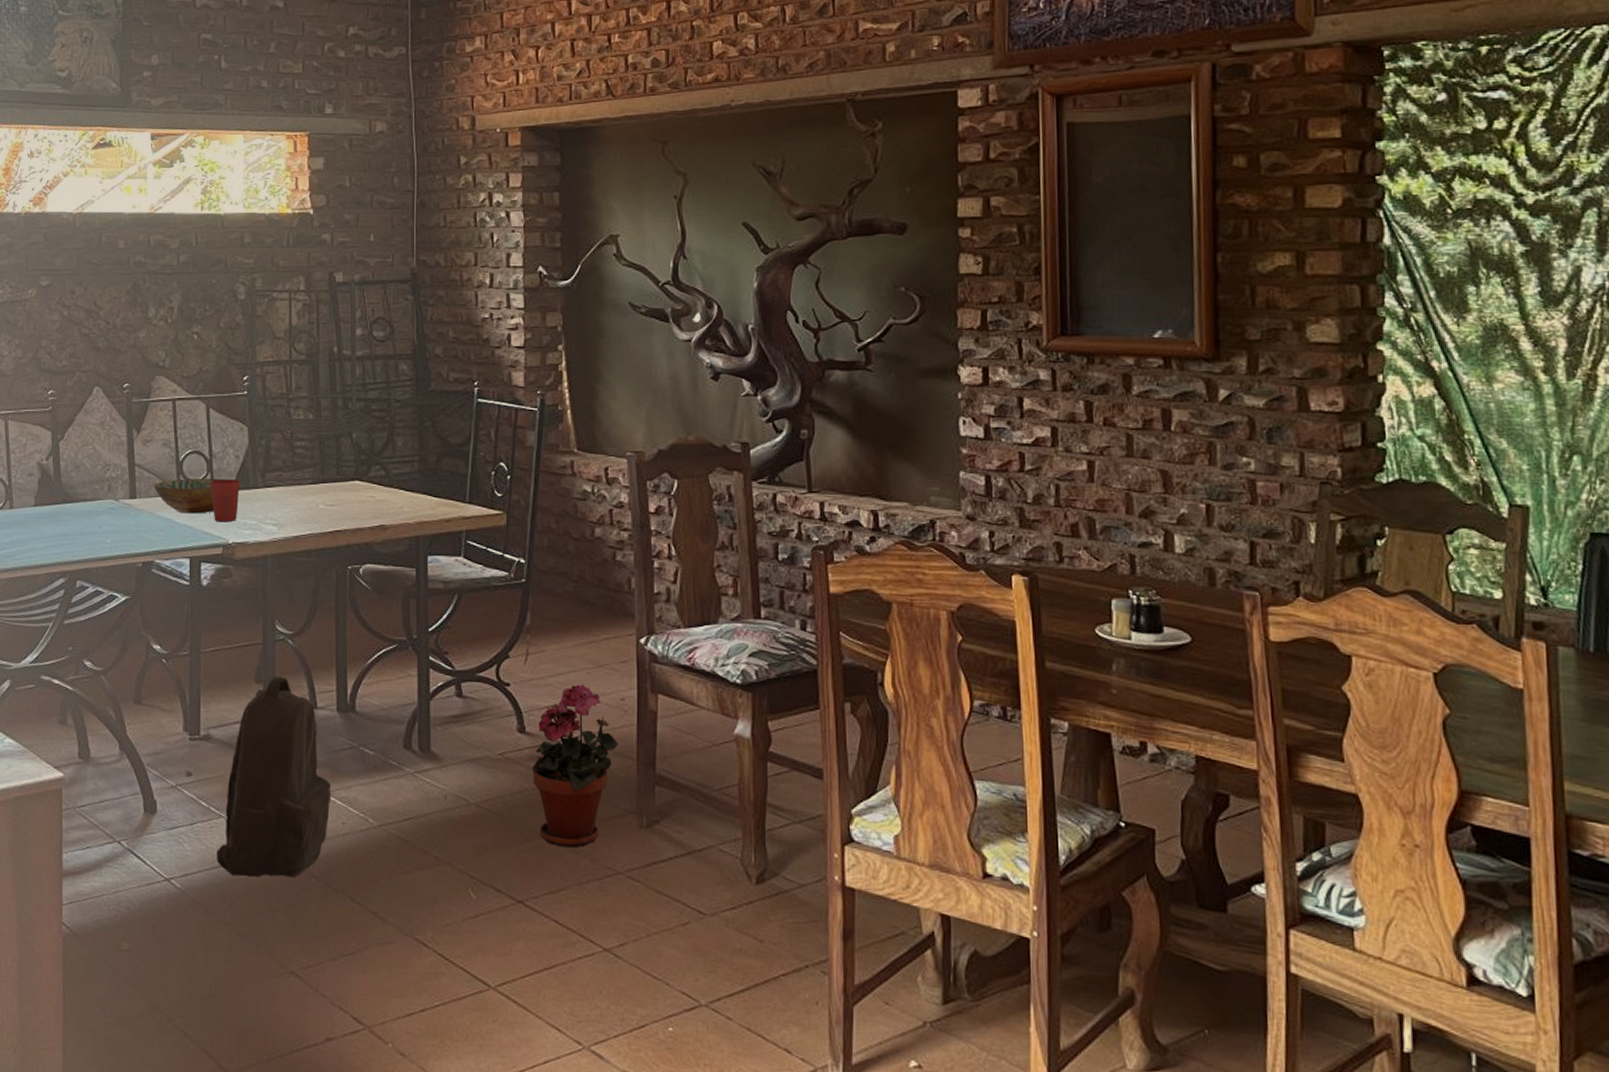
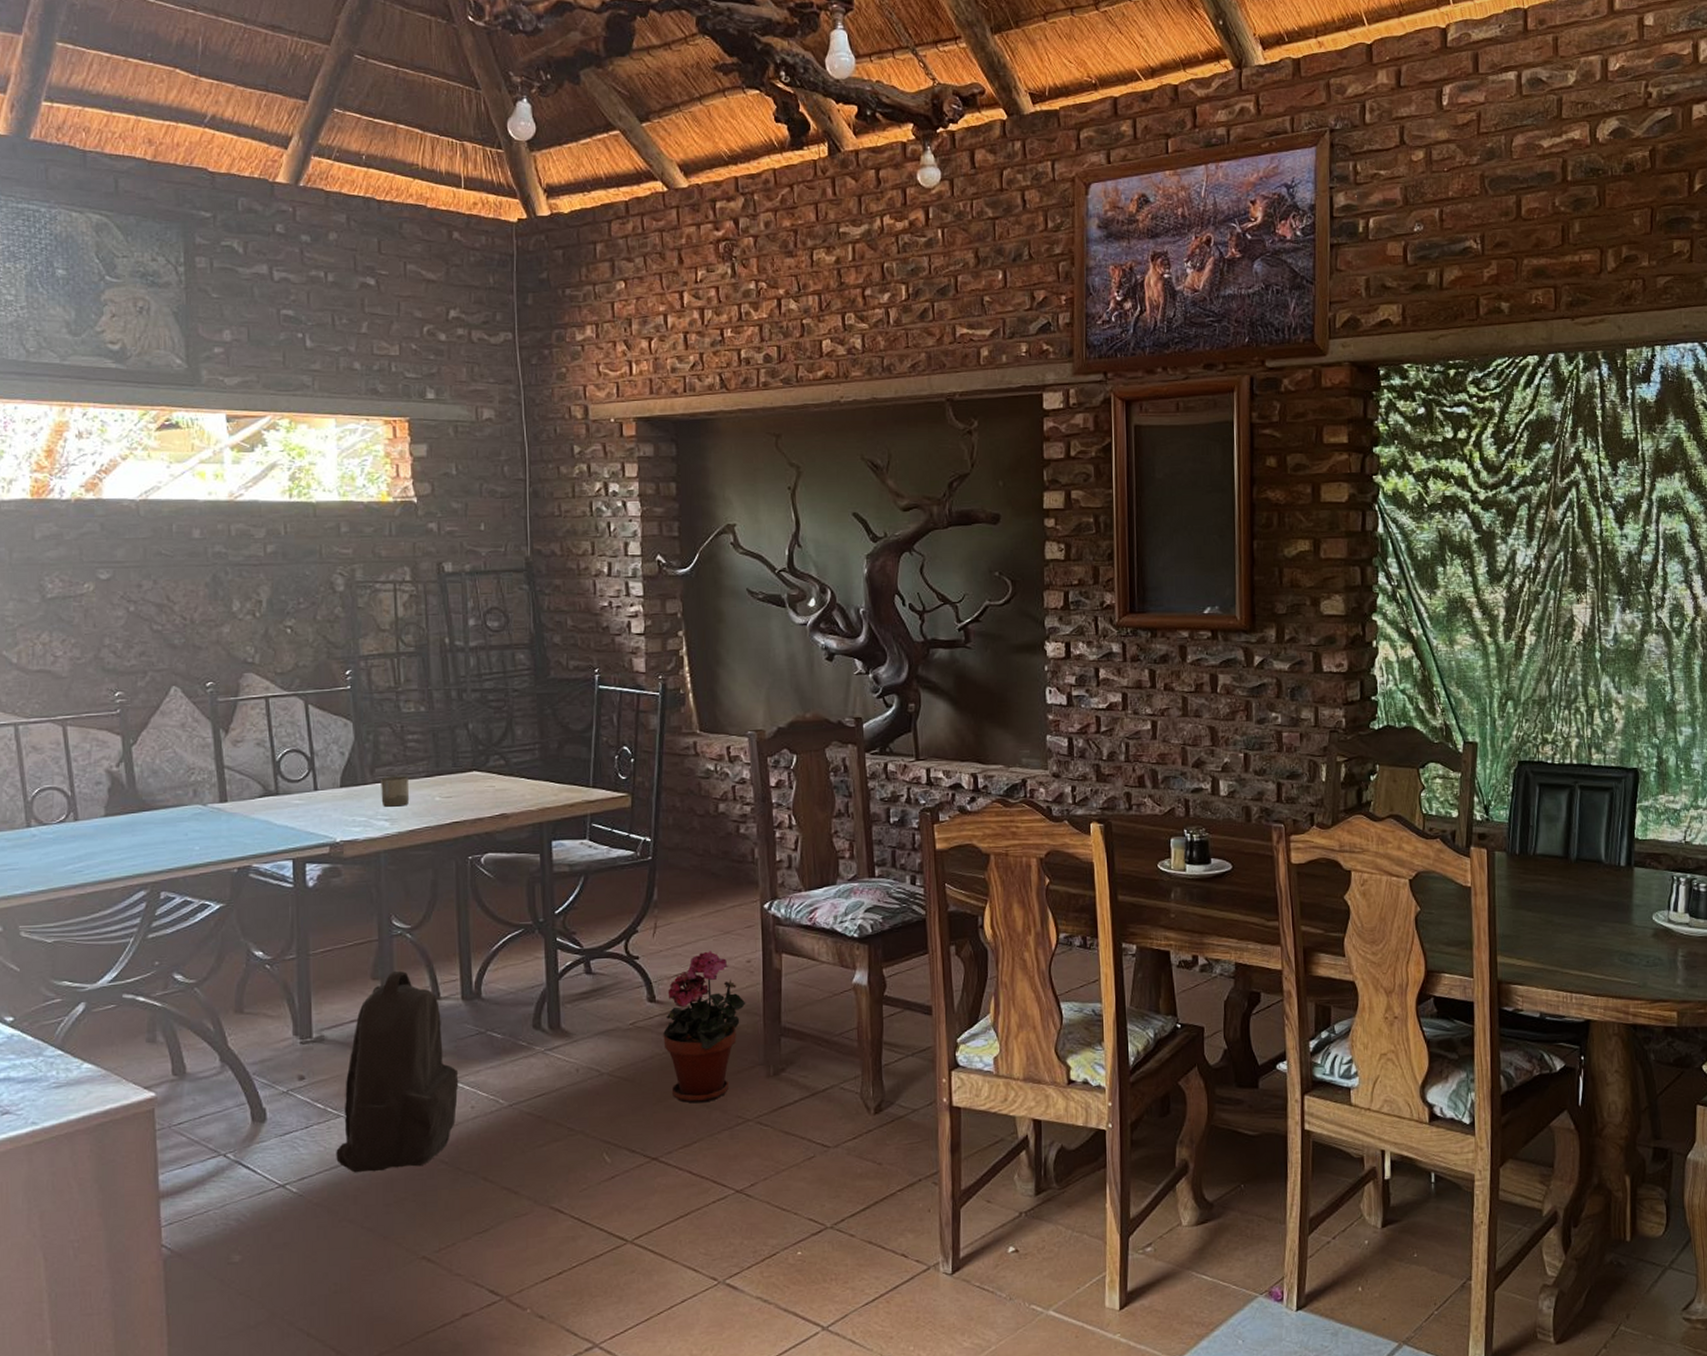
bowl: present [154,478,227,514] -> none [247,776,331,815]
cup: present [210,479,240,522] -> none [312,776,347,821]
cup: none [270,481,296,512] -> present [381,776,410,807]

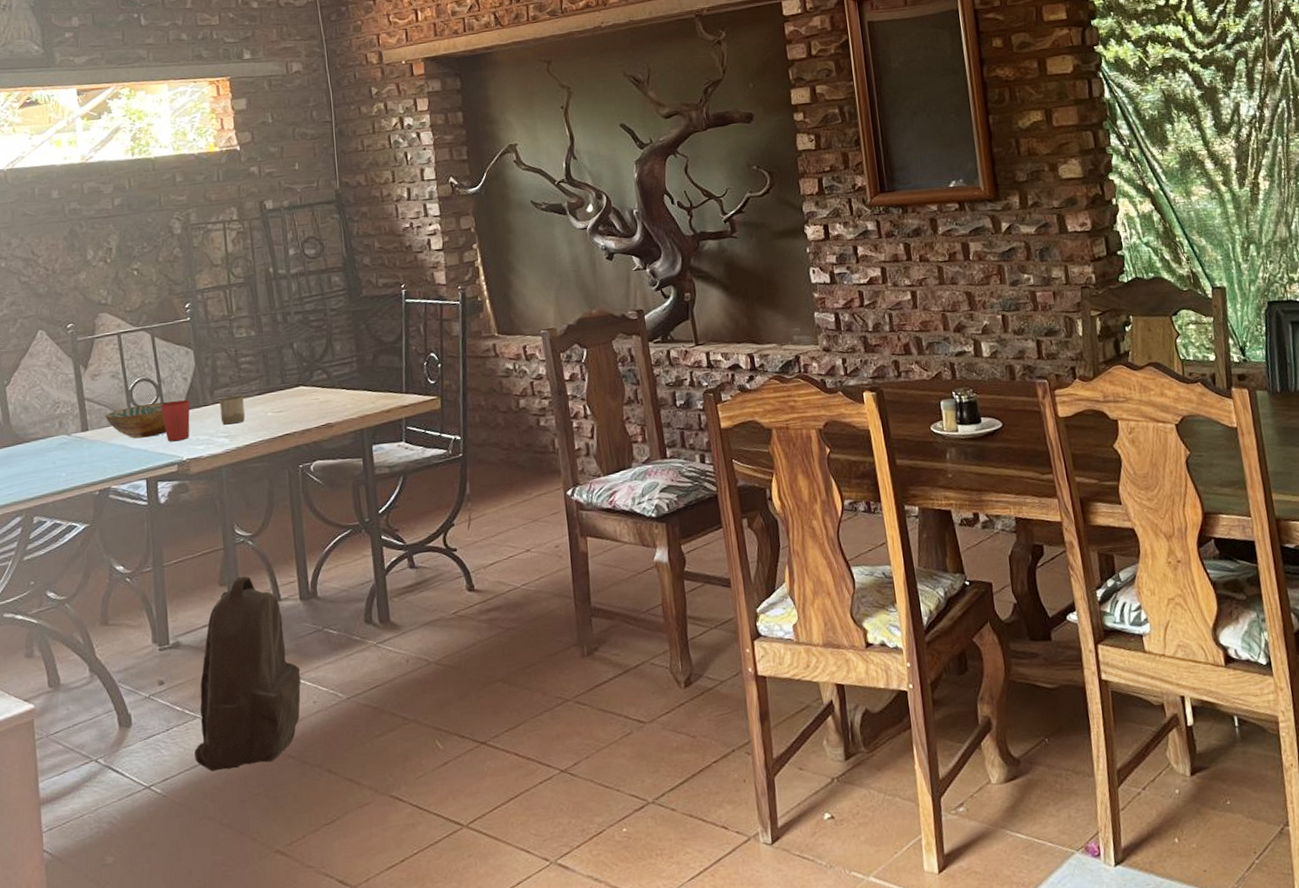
bowl: none [247,776,331,815] -> present [105,400,177,439]
cup: none [312,776,347,821] -> present [160,400,190,442]
potted plant: present [663,951,746,1103] -> none [483,539,557,687]

